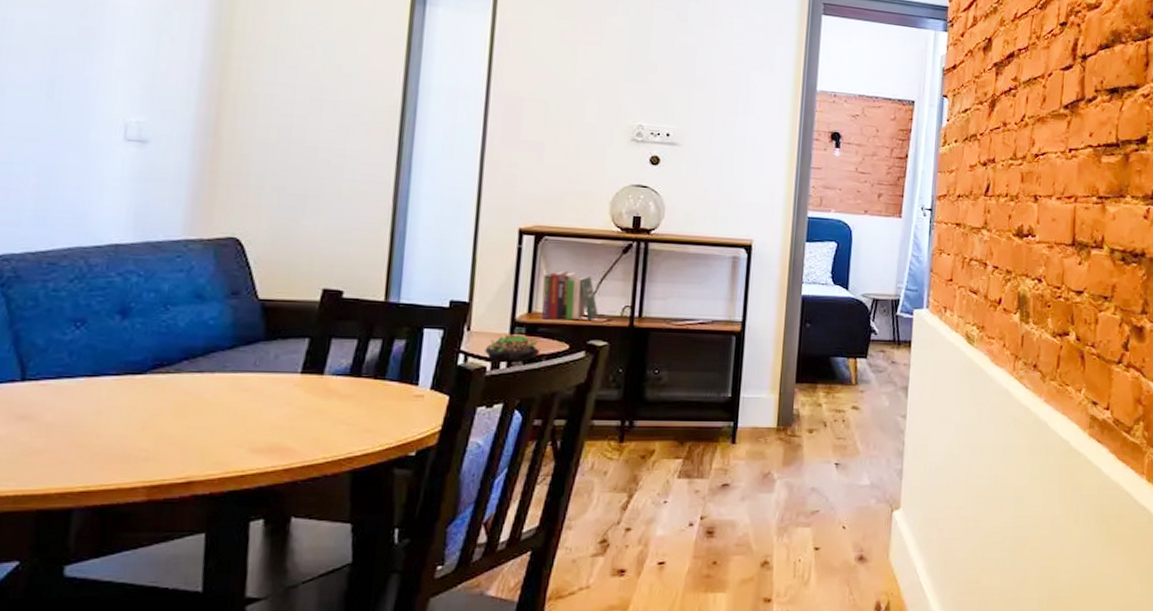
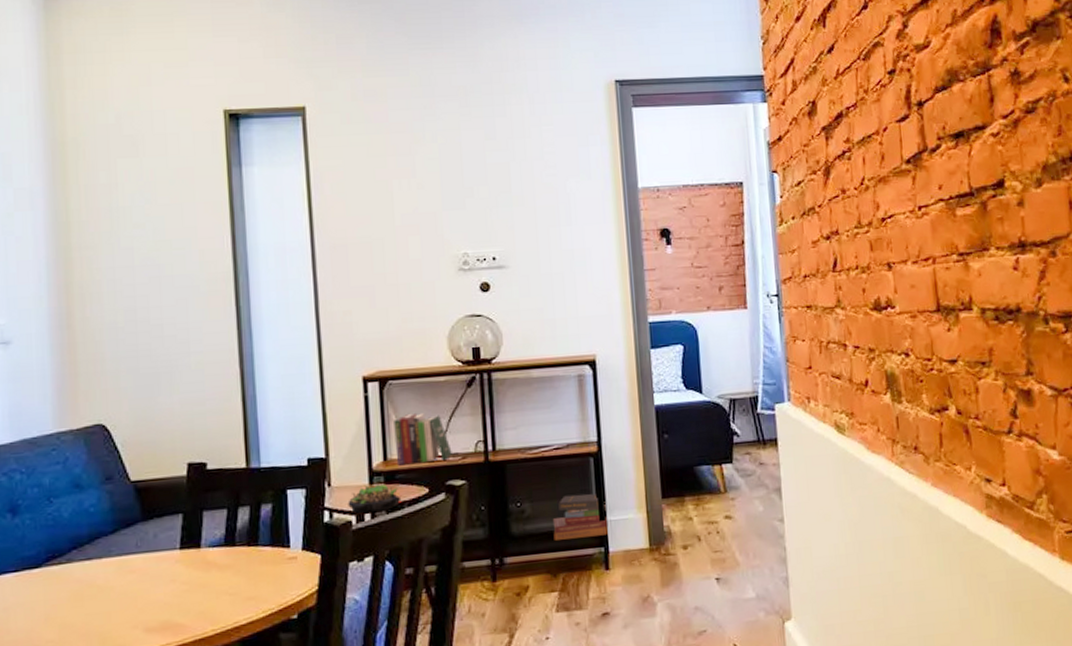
books: none [686,368,741,411] -> present [552,494,609,541]

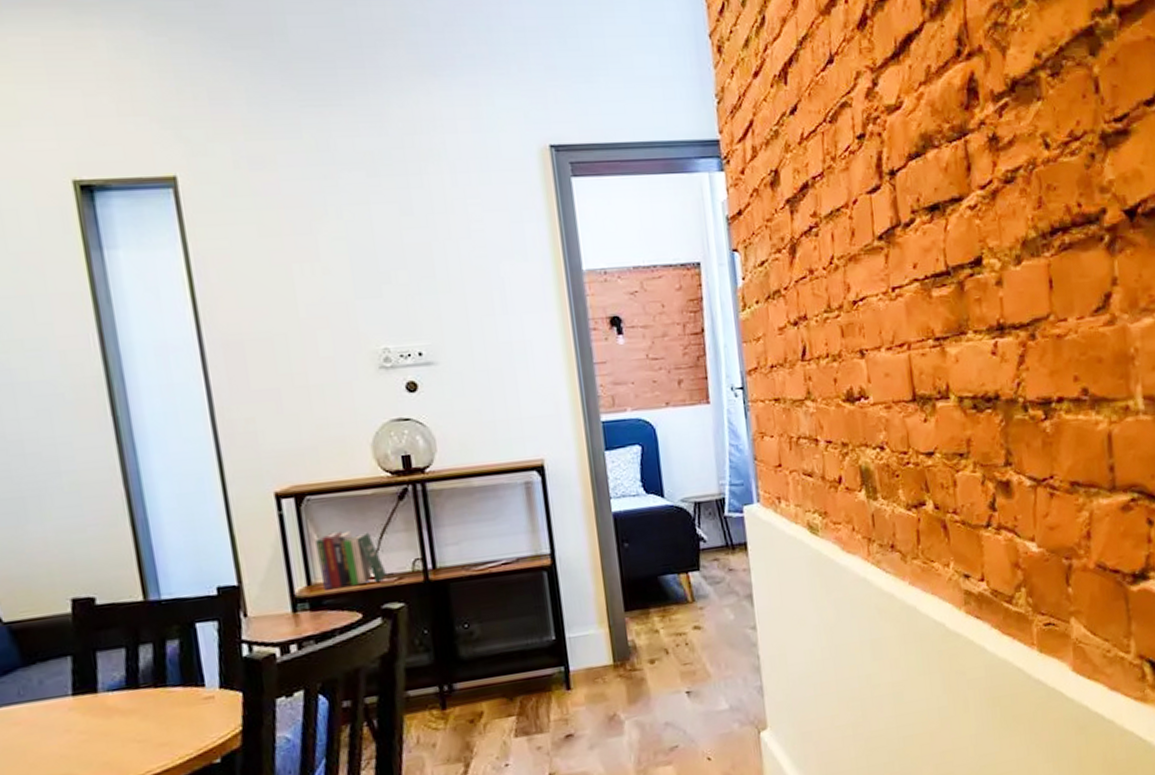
succulent plant: present [348,483,402,513] -> none [269,611,332,645]
books: present [552,494,609,541] -> none [505,610,568,662]

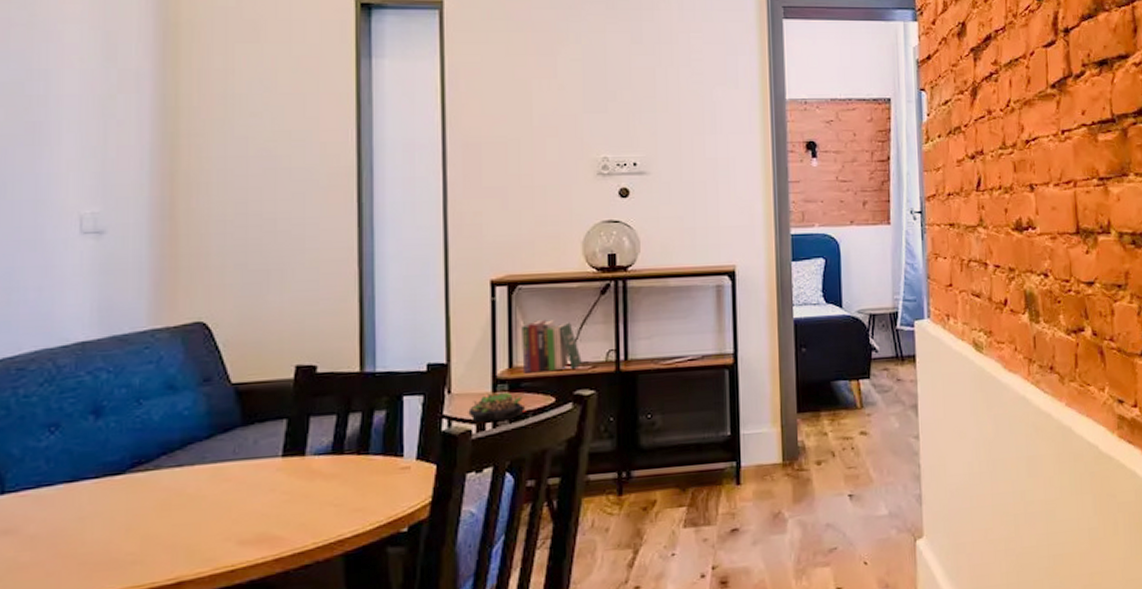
succulent plant: none [269,611,332,645] -> present [468,392,526,422]

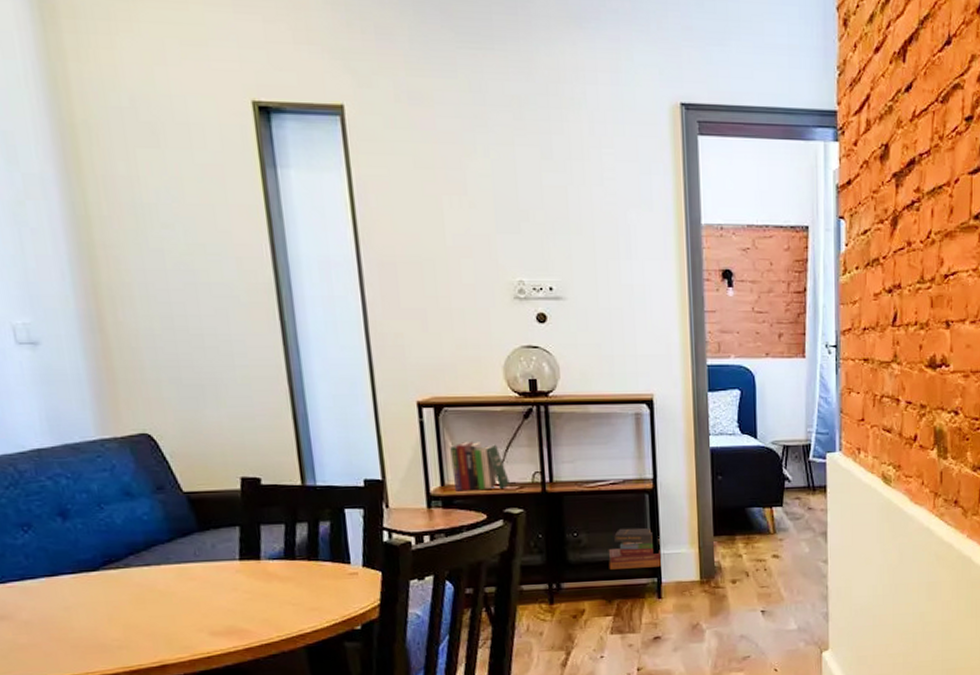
succulent plant: present [468,392,526,422] -> none [406,508,460,535]
books: none [684,407,741,454] -> present [608,528,662,570]

